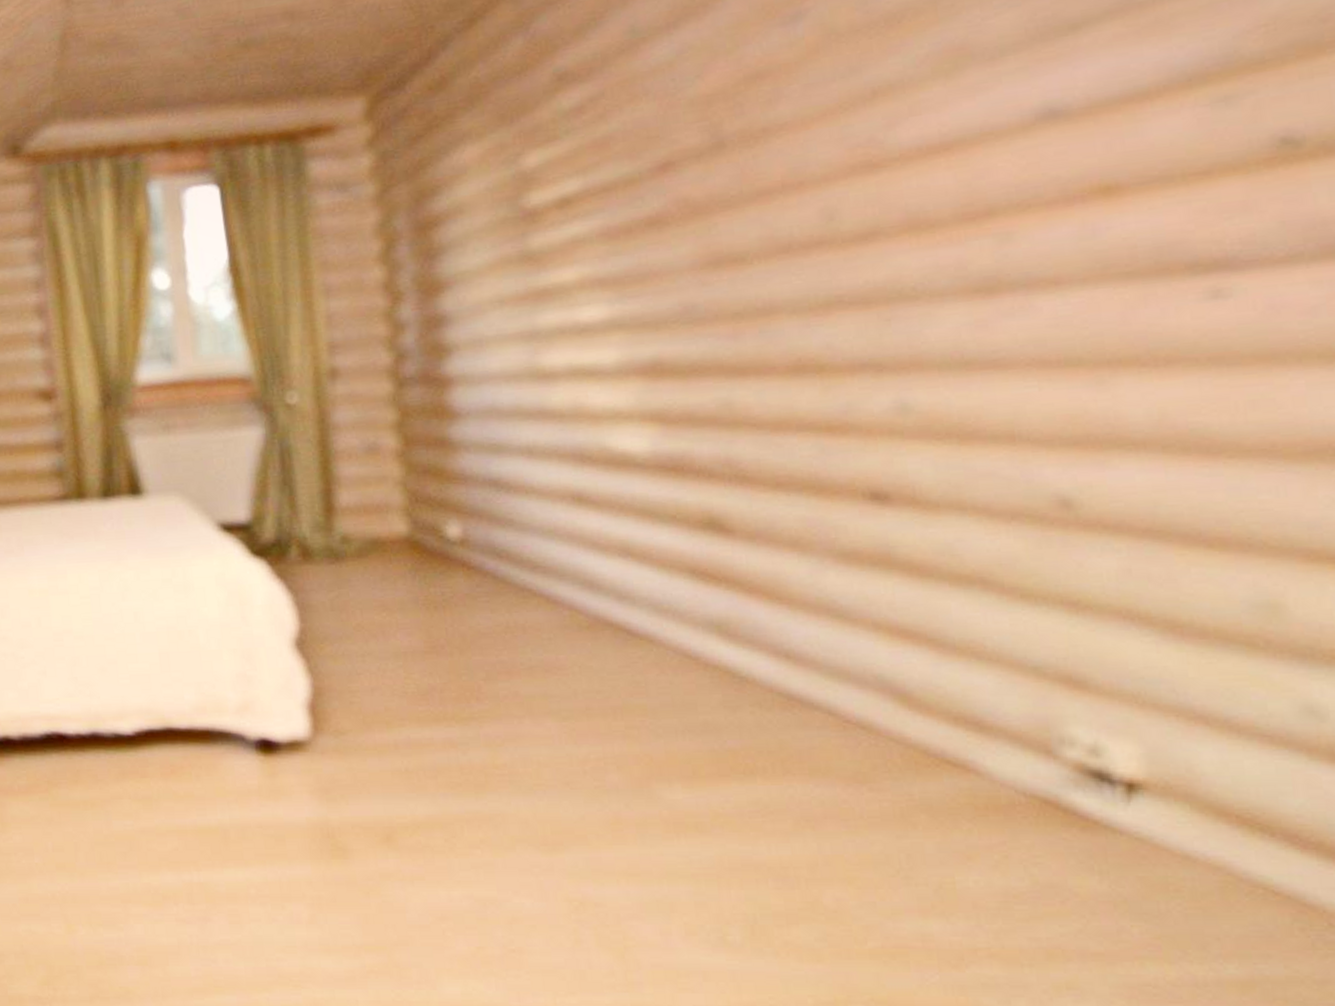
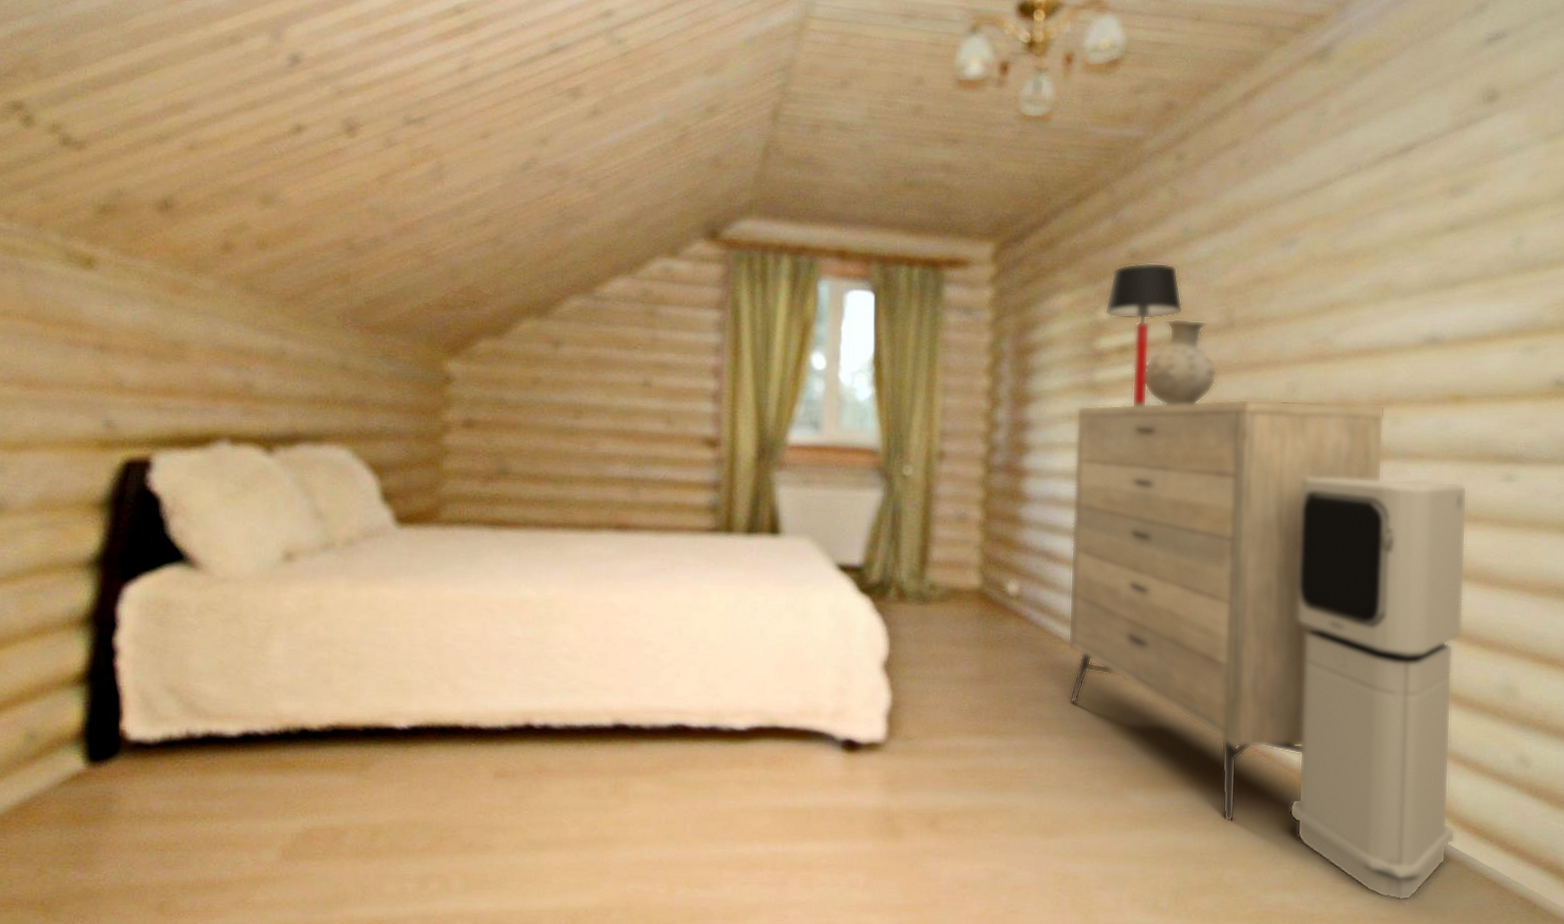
dresser: none [509,218,997,822] -> present [1068,399,1384,822]
table lamp: none [529,79,644,275] -> present [1104,262,1183,407]
vase: none [599,145,709,266] -> present [1144,318,1217,405]
air purifier: none [863,310,1206,927] -> present [1289,477,1468,901]

